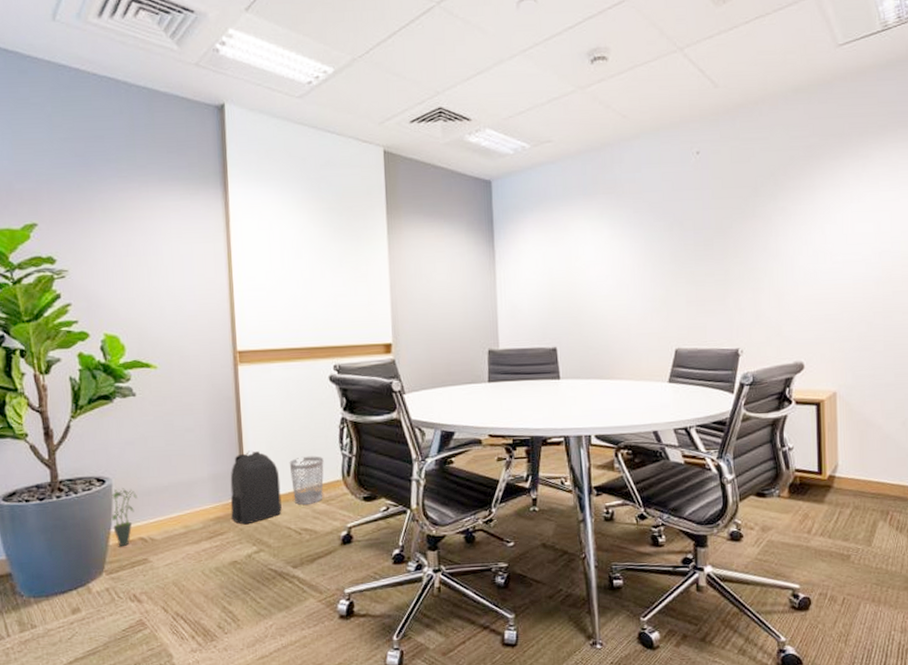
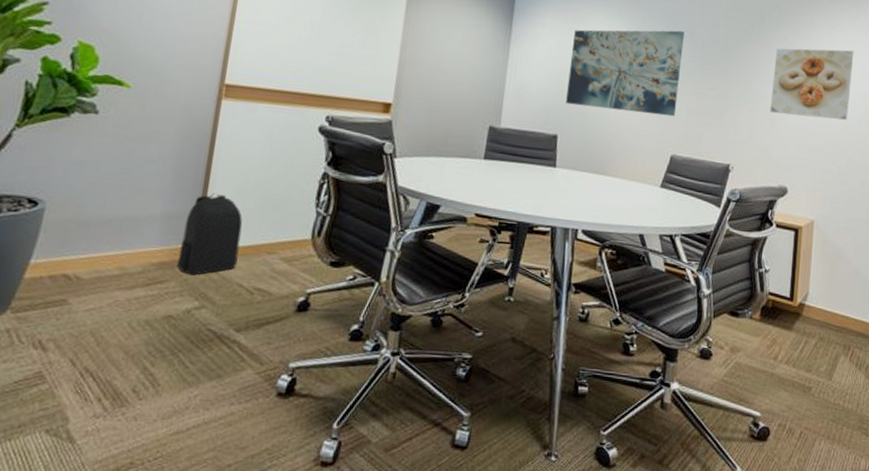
potted plant: present [111,488,137,546] -> none [33,213,72,282]
wastebasket: present [289,456,324,505] -> none [253,208,295,262]
wall art: none [558,220,675,316] -> present [566,29,685,117]
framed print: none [775,206,864,289] -> present [770,48,854,120]

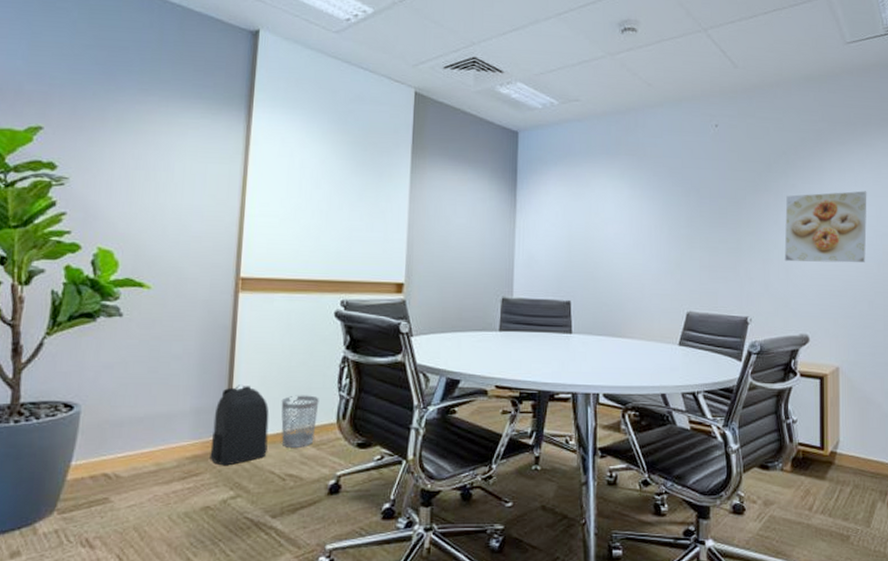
wastebasket: none [253,208,295,262] -> present [281,395,319,448]
wall art: present [566,29,685,117] -> none [576,186,691,274]

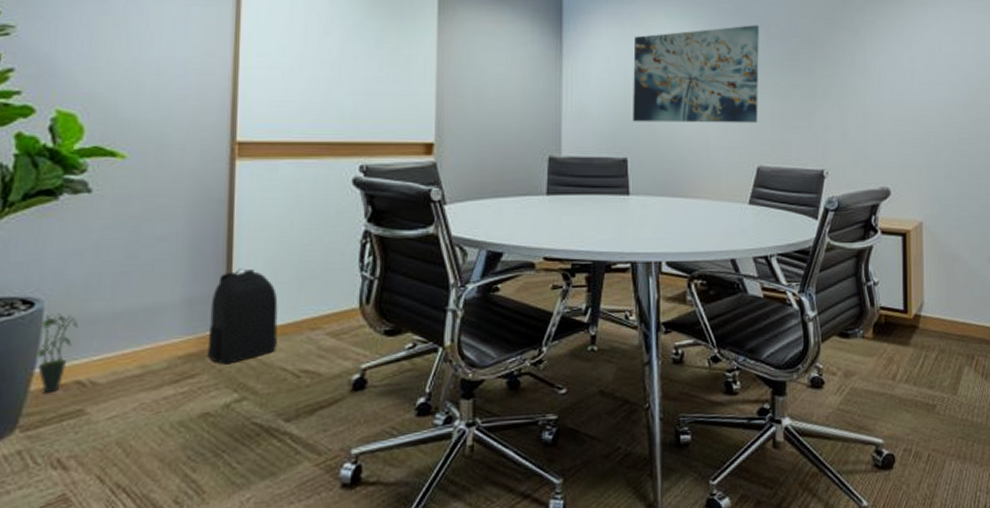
potted plant: none [74,416,107,482] -> present [37,313,78,392]
wastebasket: present [281,395,319,448] -> none [292,277,337,339]
wall art: none [576,186,691,274] -> present [633,25,759,123]
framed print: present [784,191,867,263] -> none [862,27,950,107]

